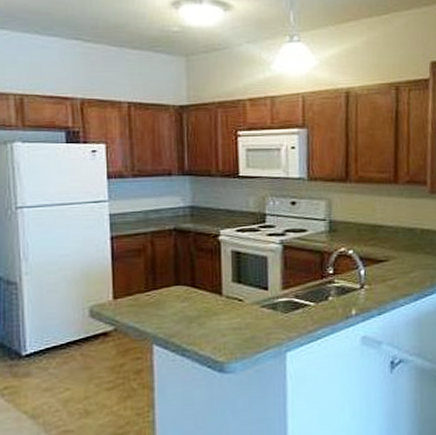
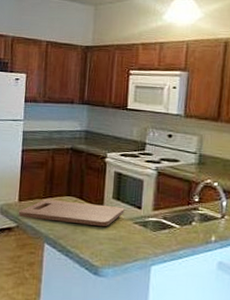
cutting board: none [114,290,248,318] -> present [18,199,125,227]

